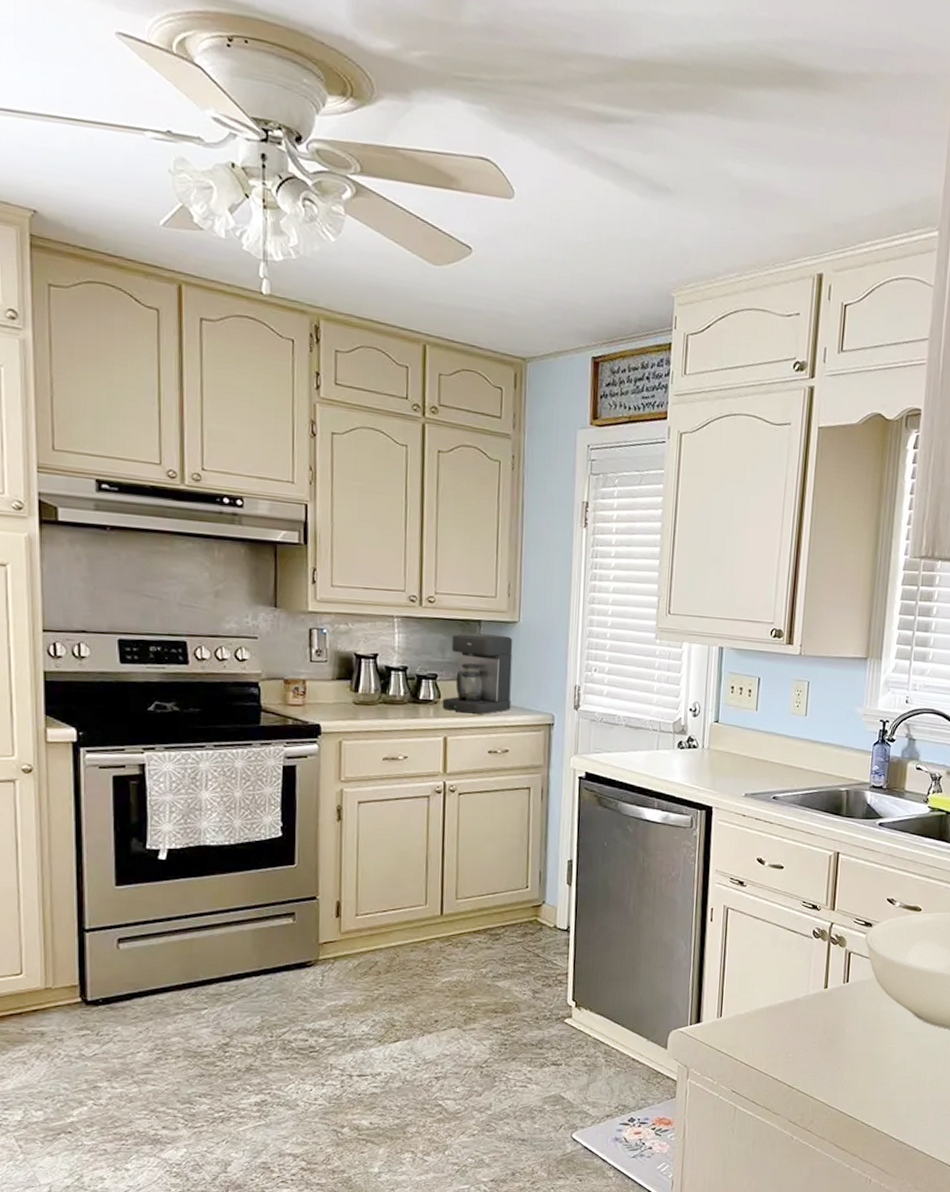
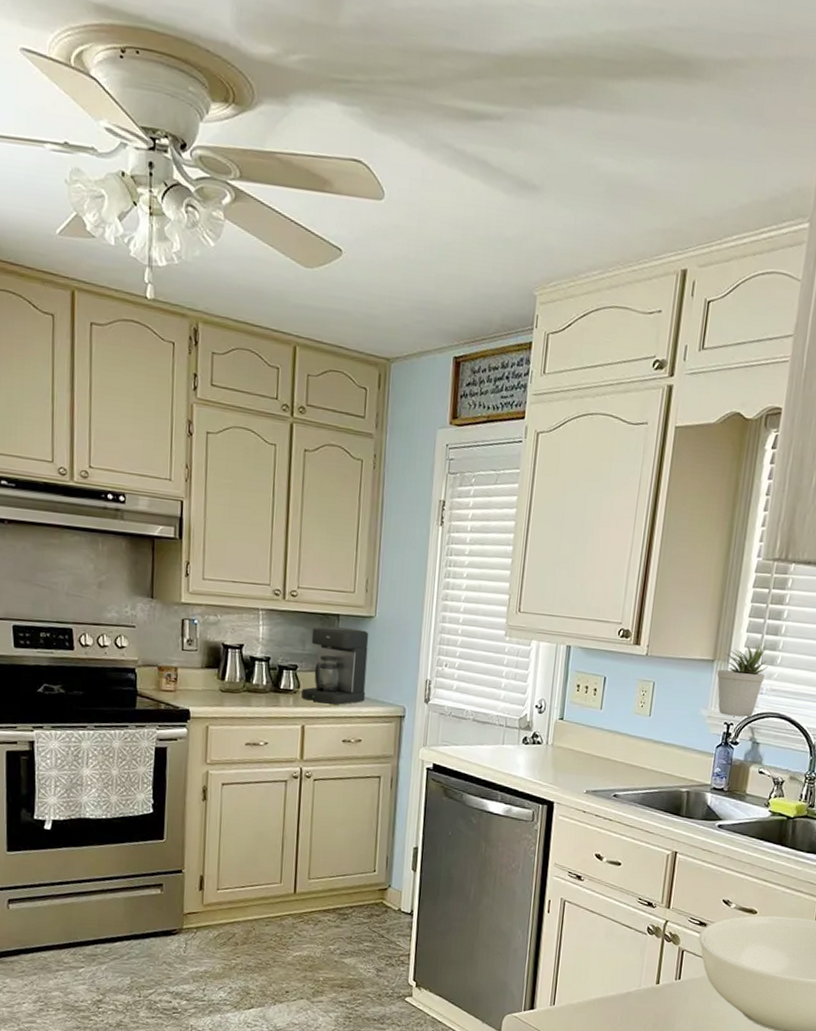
potted plant: none [870,640,920,714] -> present [716,643,768,718]

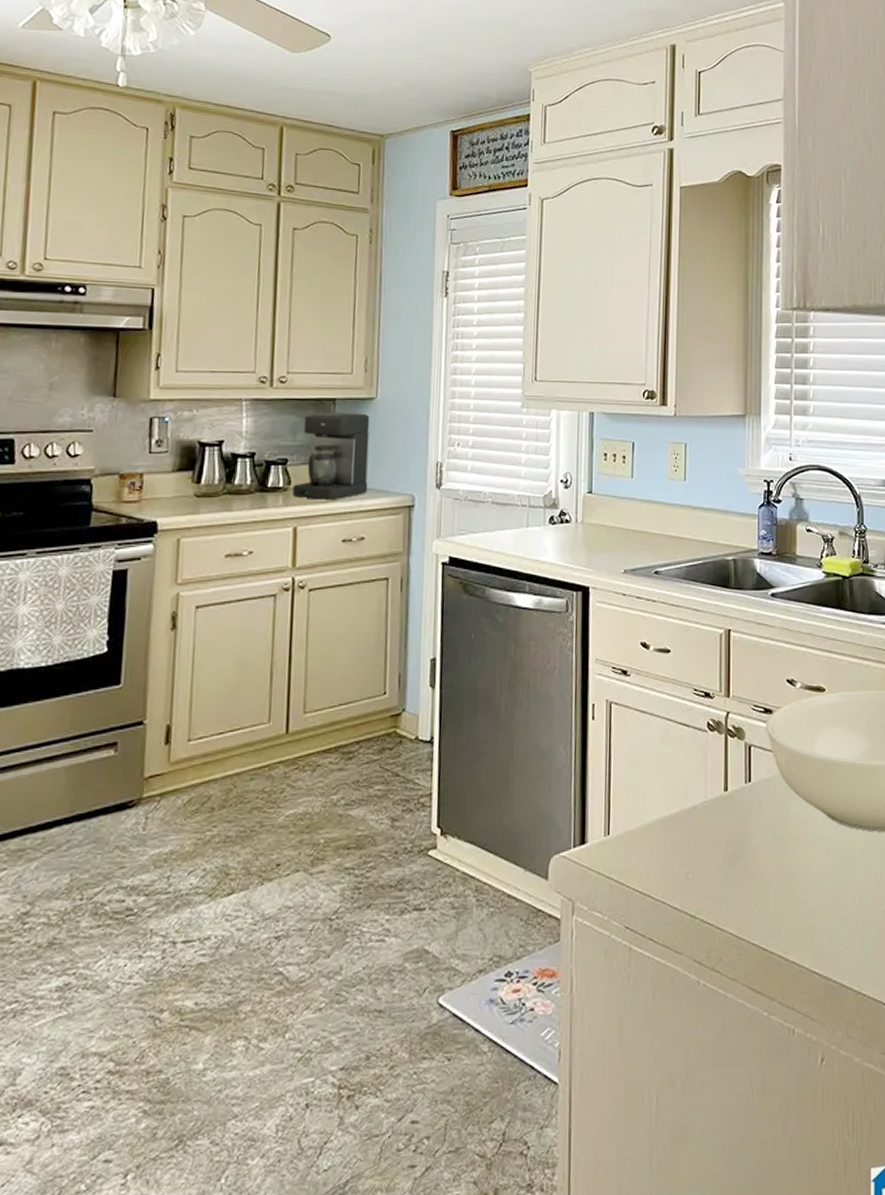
potted plant: present [716,643,768,718] -> none [750,394,801,472]

